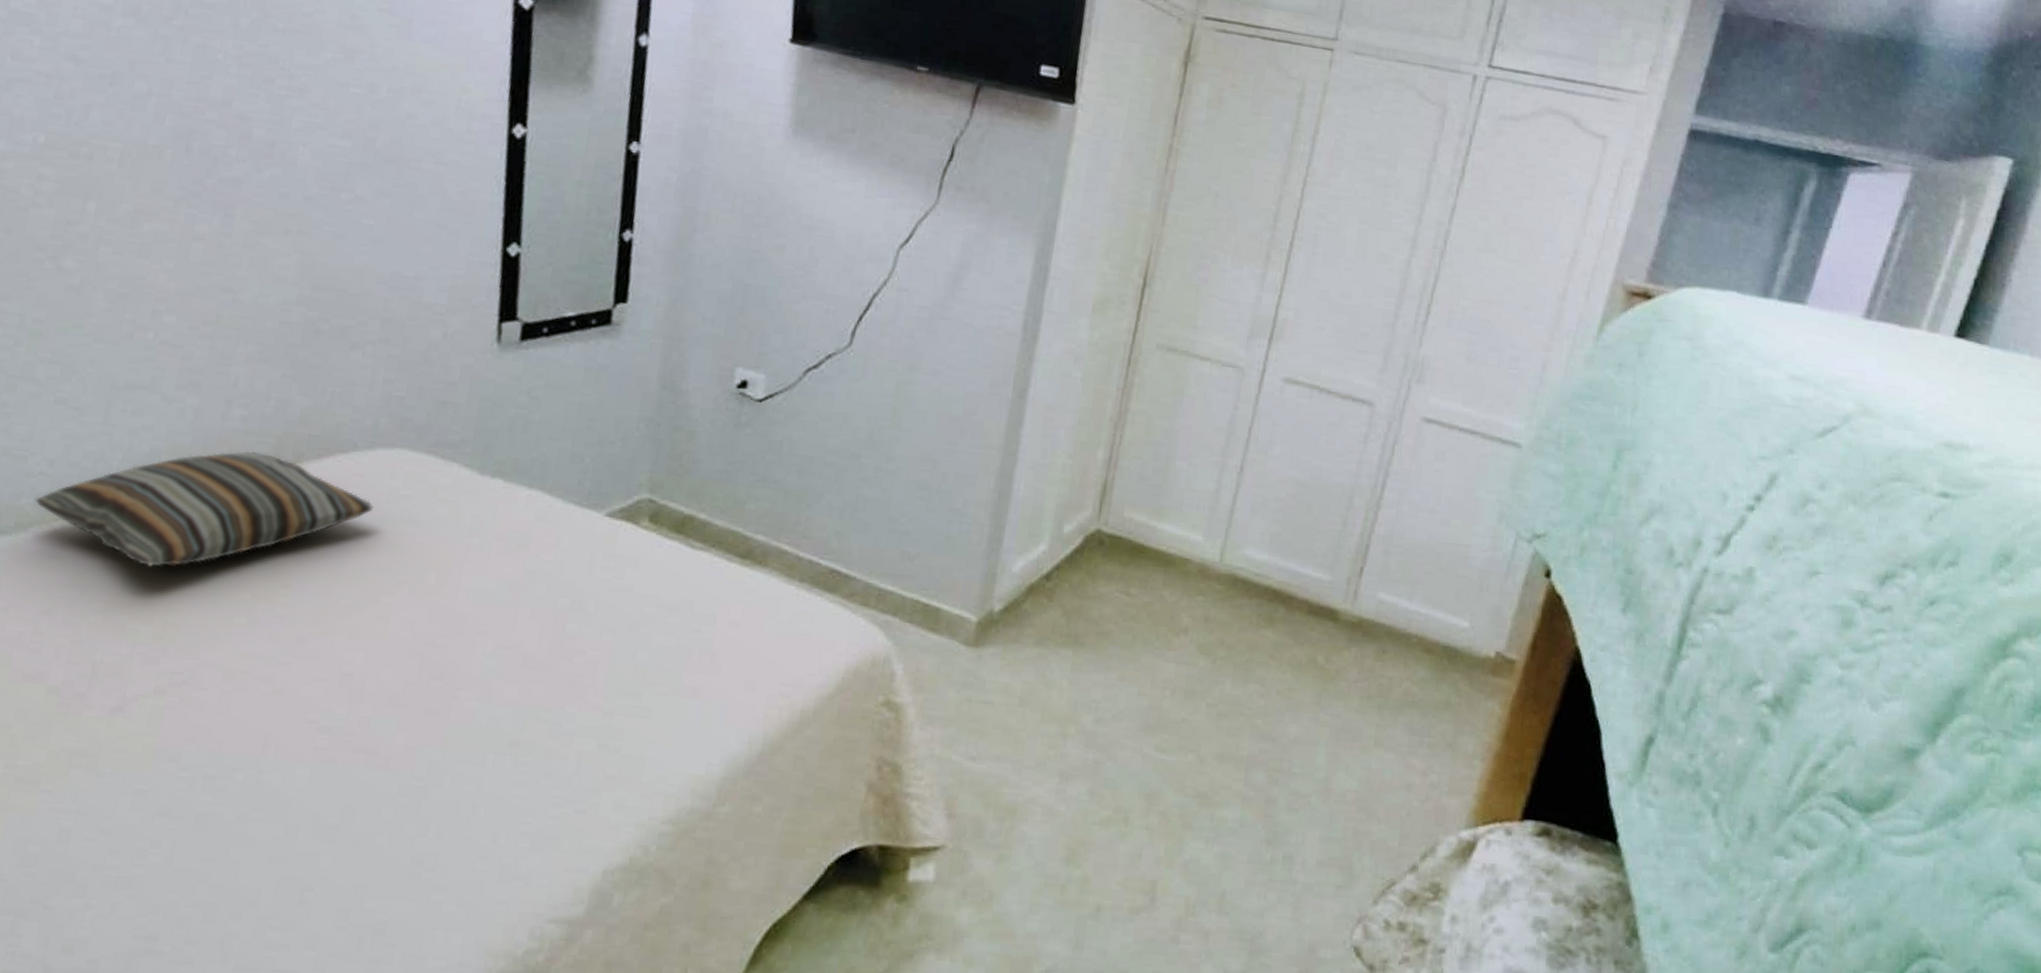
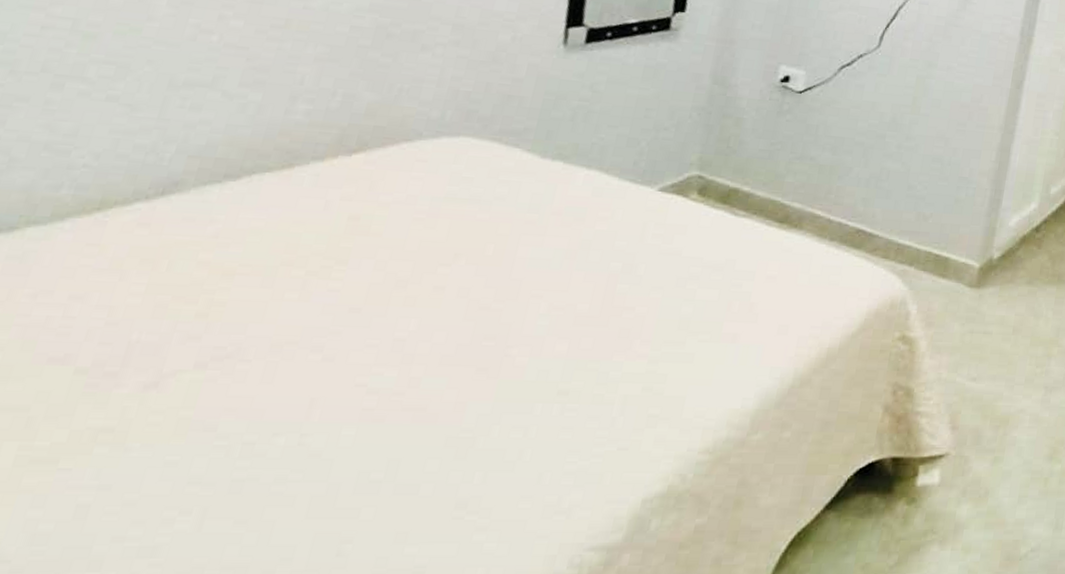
pillow: present [34,451,373,567] -> none [75,142,435,250]

